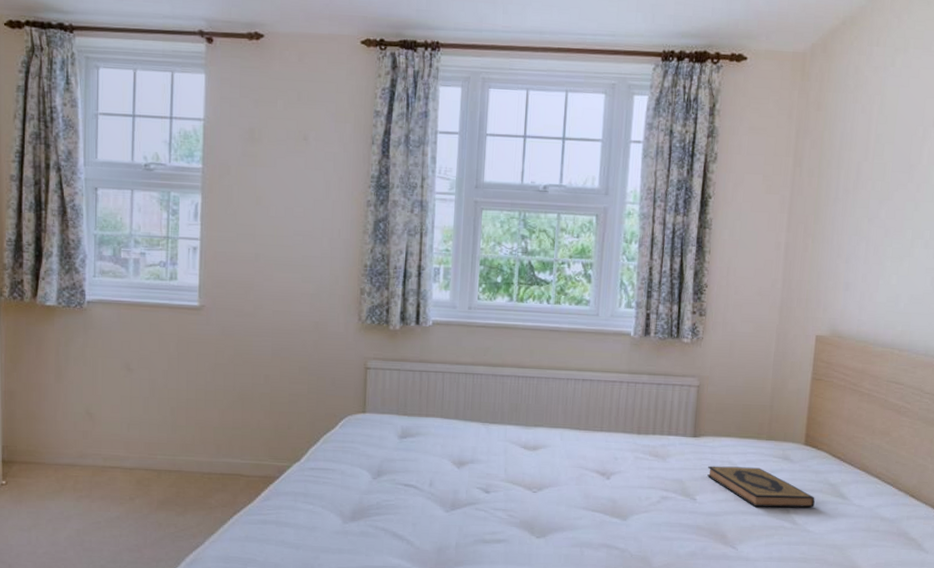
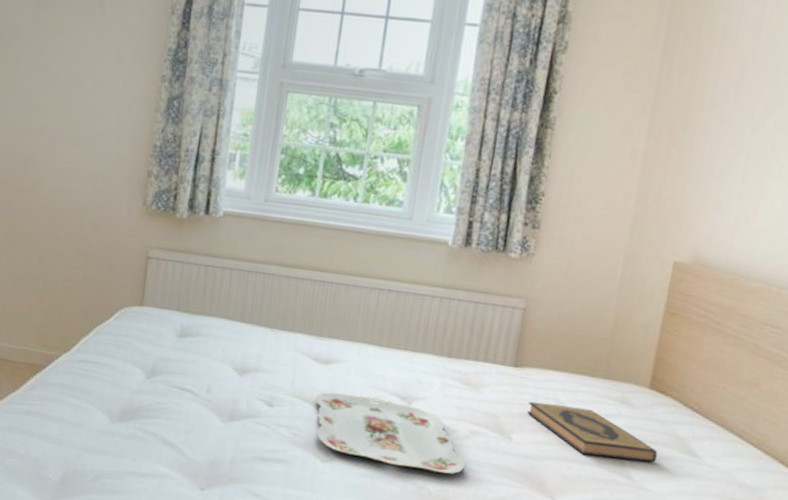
serving tray: none [526,474,659,536] -> present [315,392,465,475]

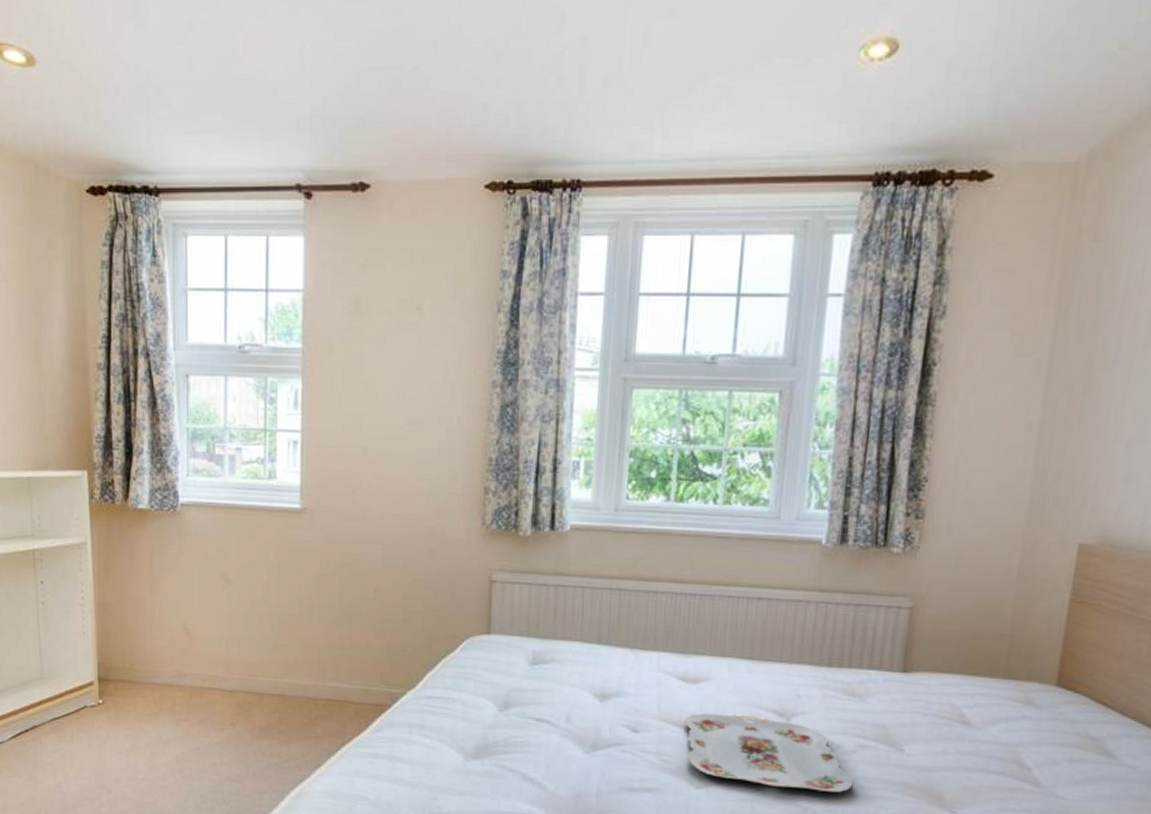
hardback book: present [527,401,658,463] -> none [920,709,1069,767]

